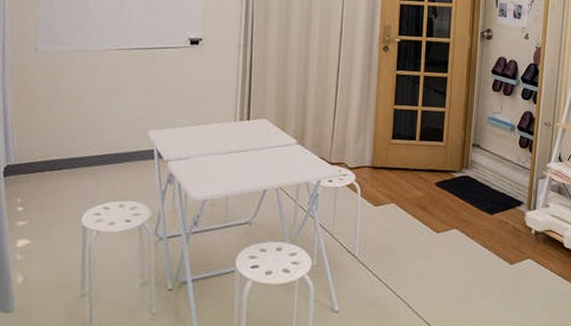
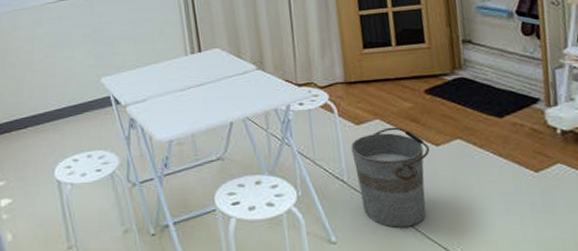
bucket: none [366,211,430,302] -> present [351,127,429,228]

